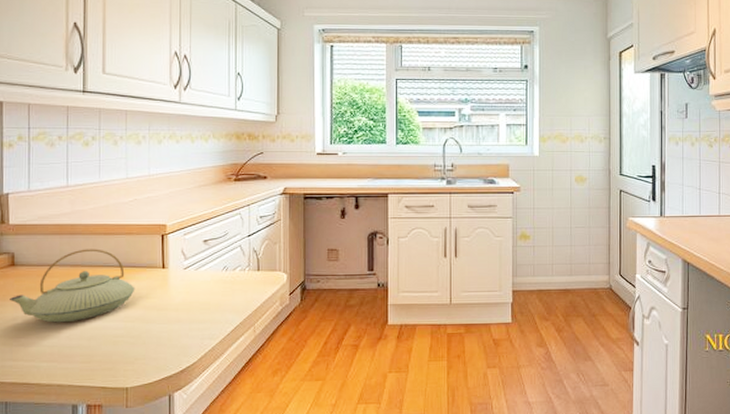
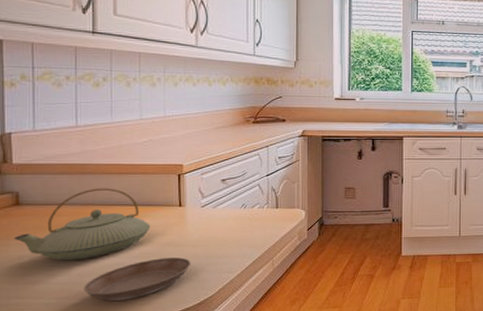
saucer: none [71,322,174,367] -> present [83,257,192,302]

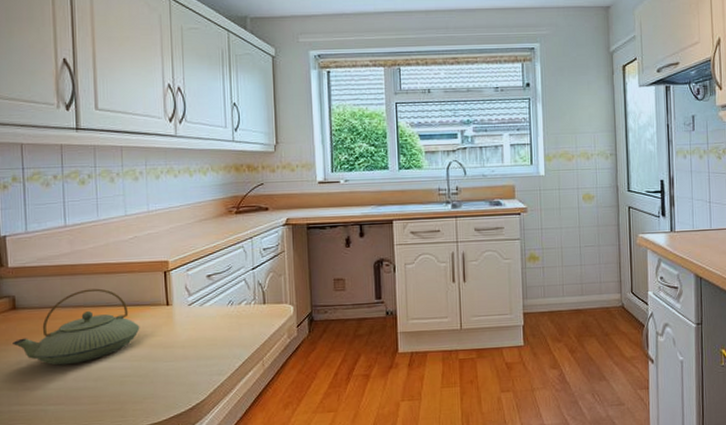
saucer: present [83,257,192,302] -> none [78,359,182,408]

